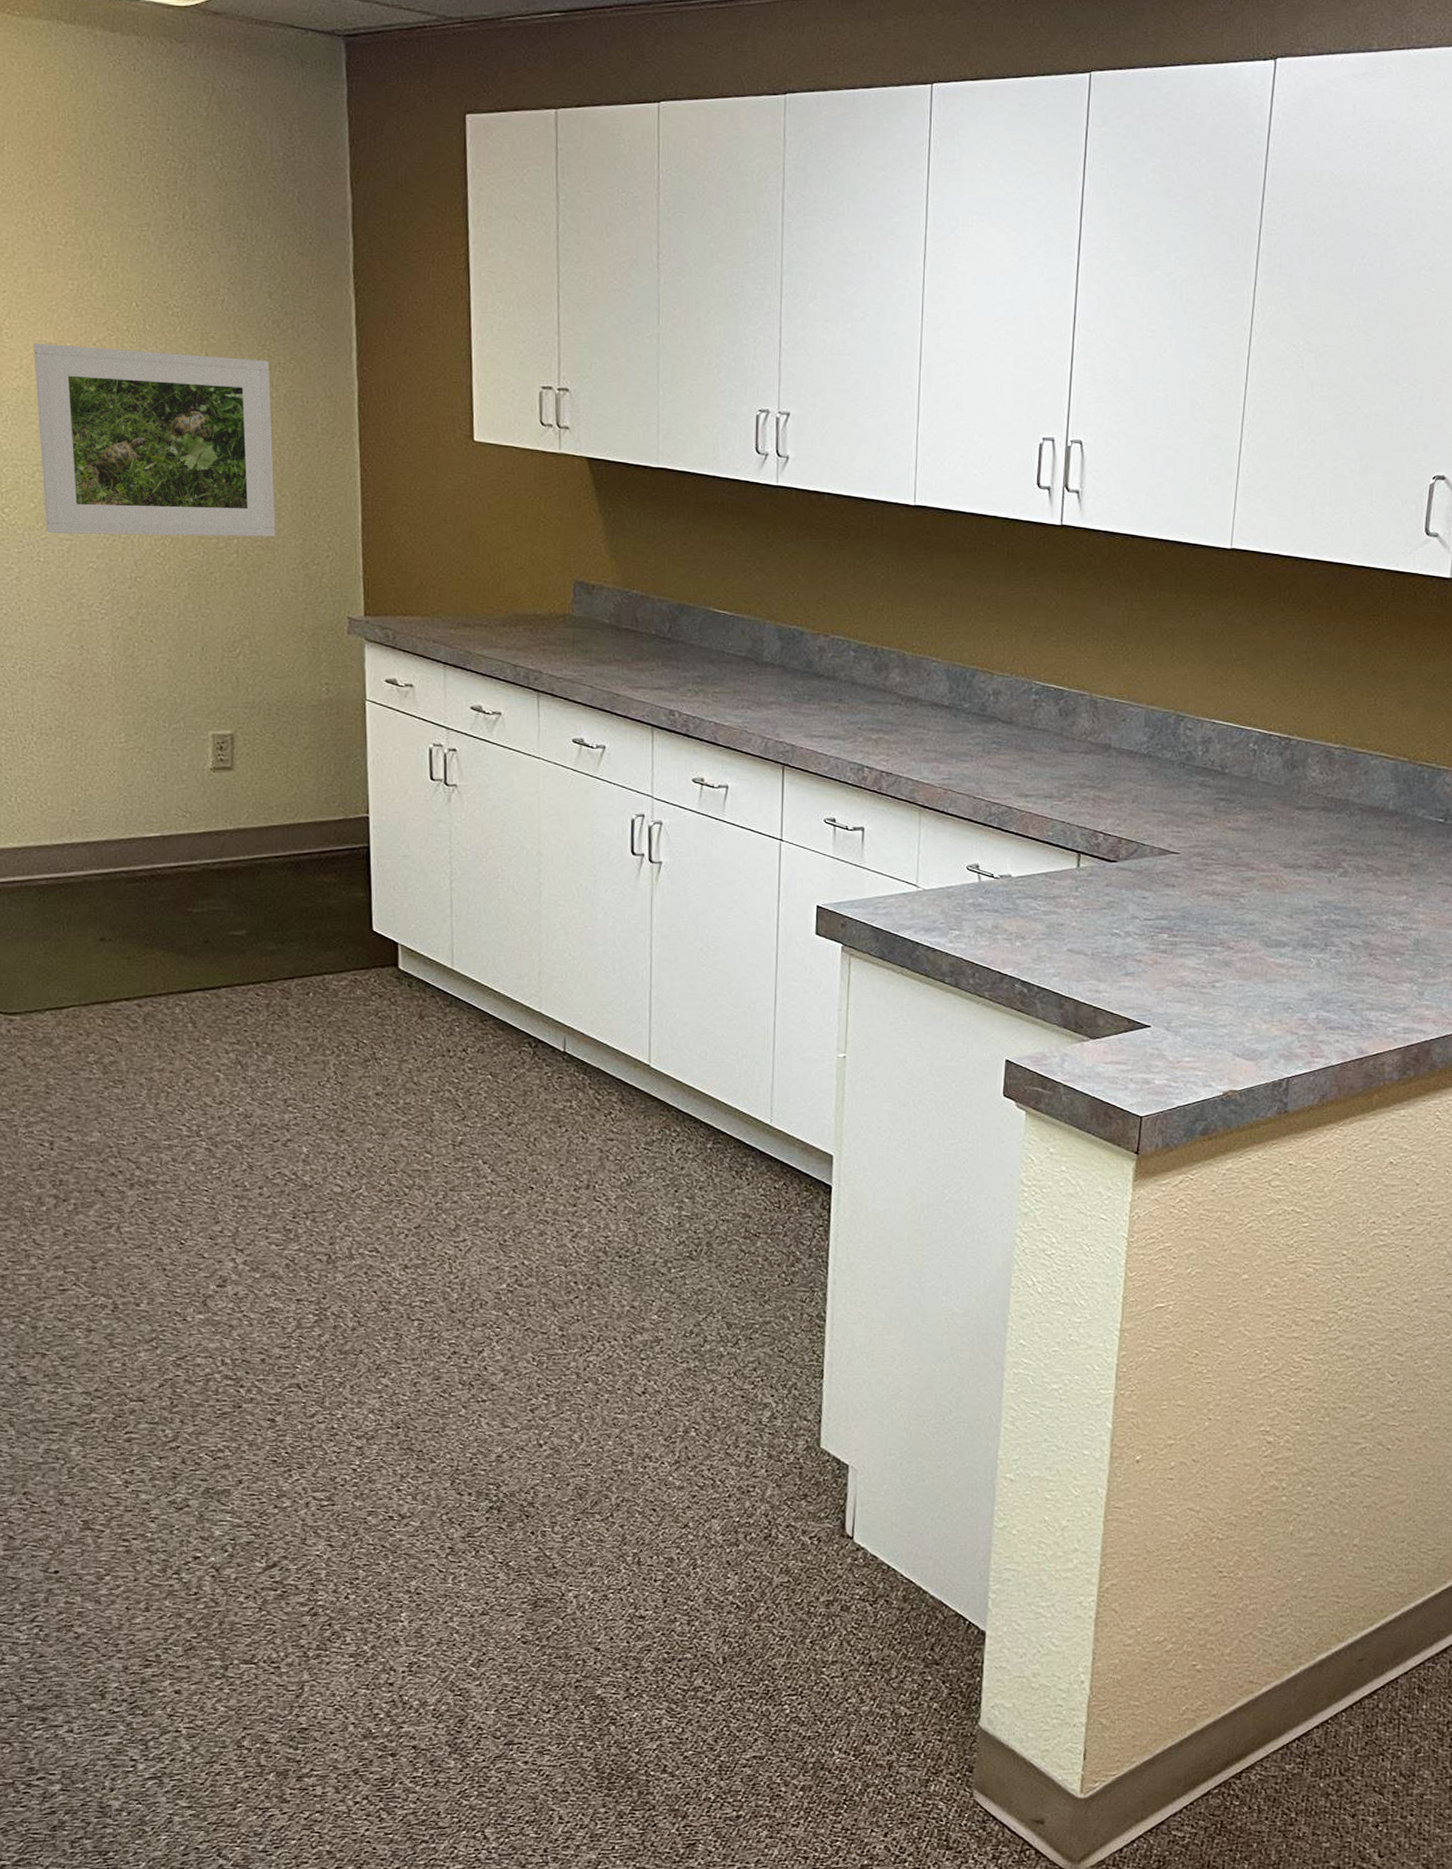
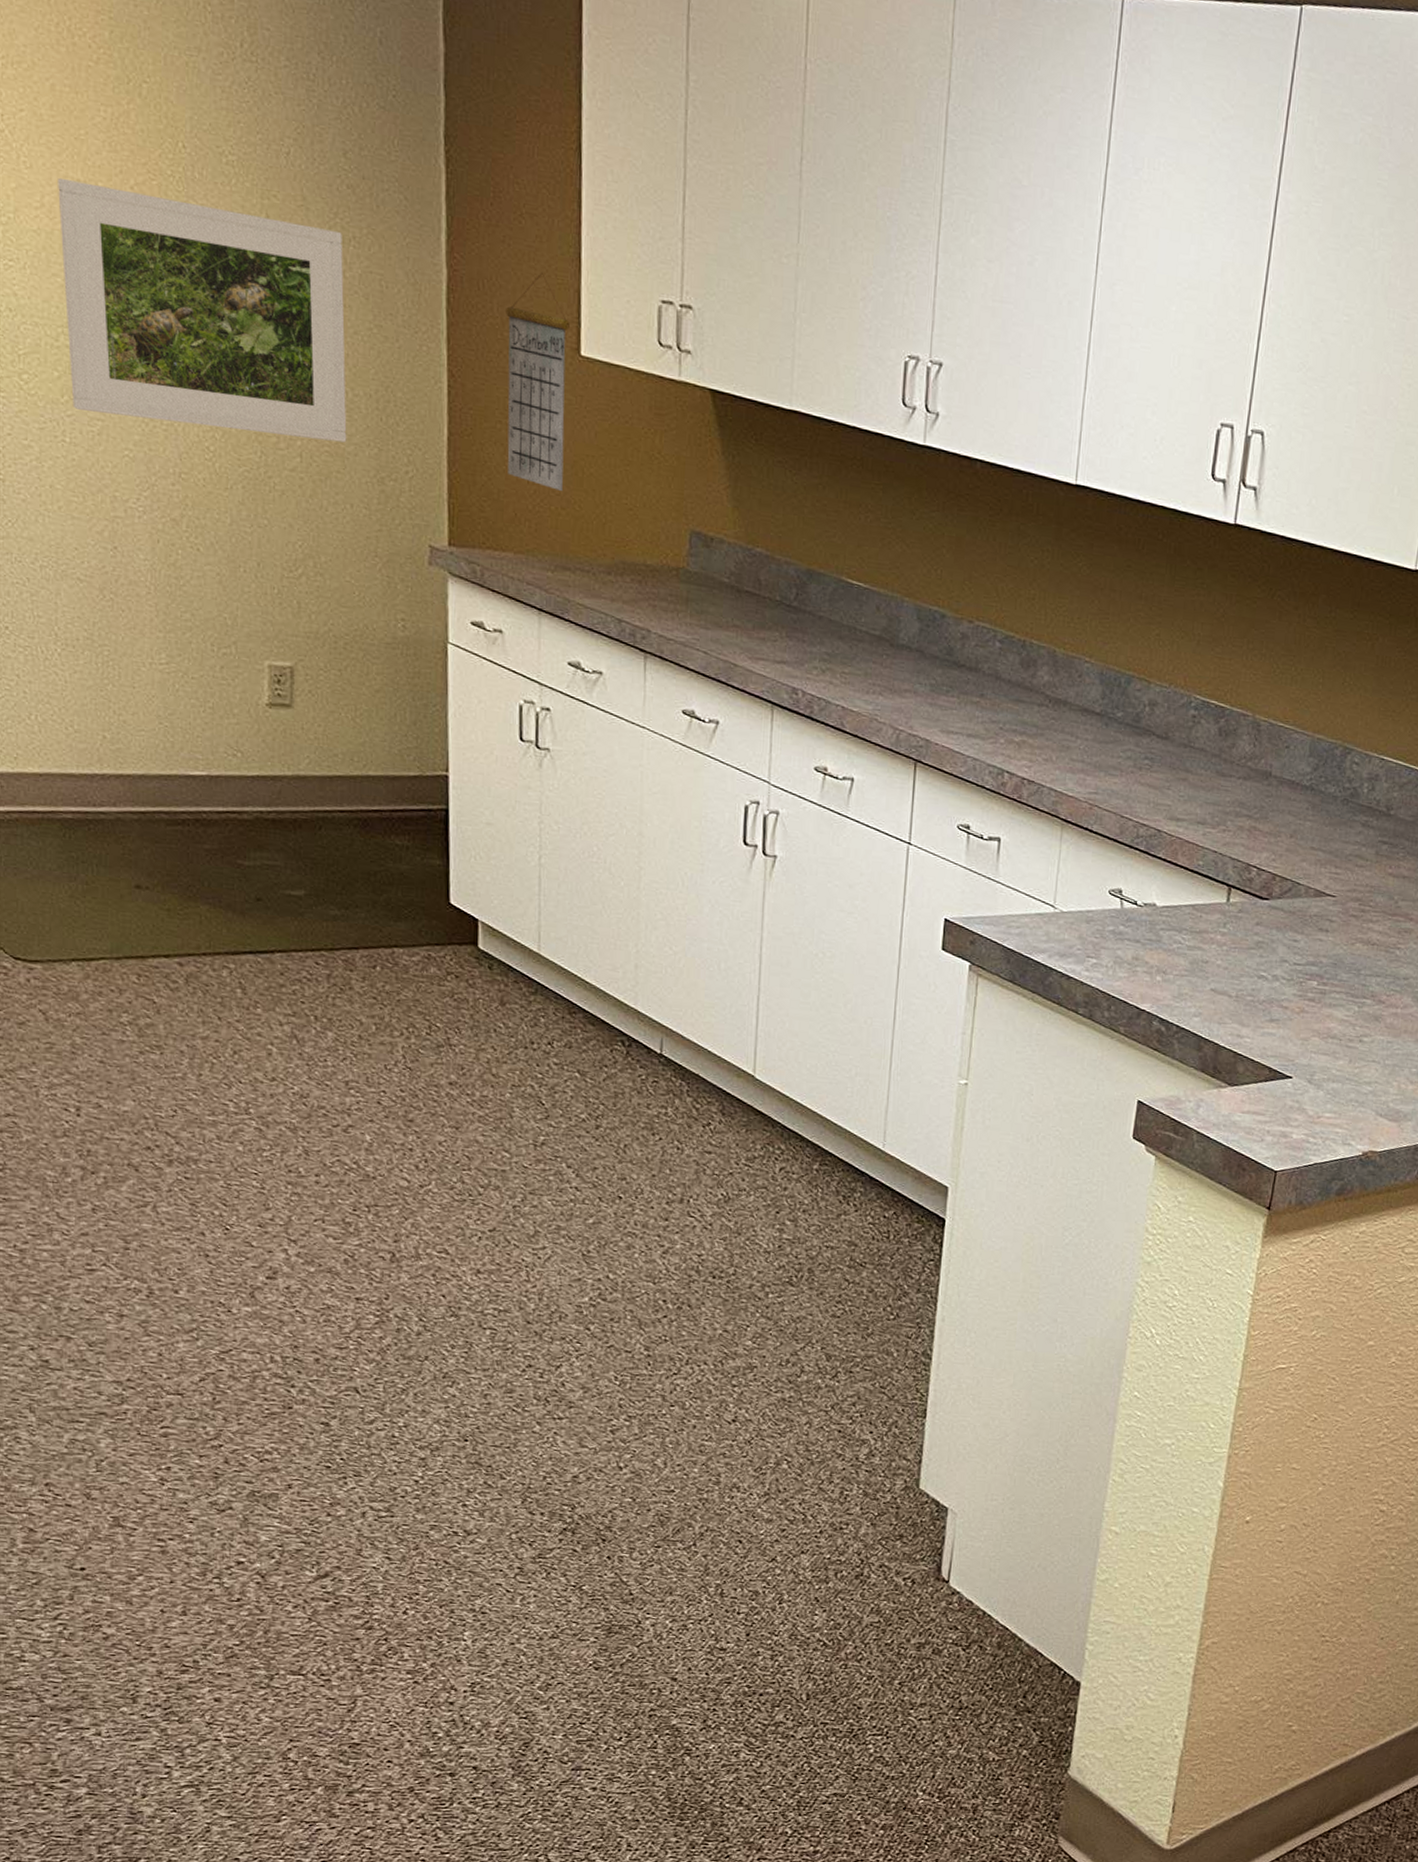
calendar: none [408,374,464,558] -> present [504,272,570,491]

